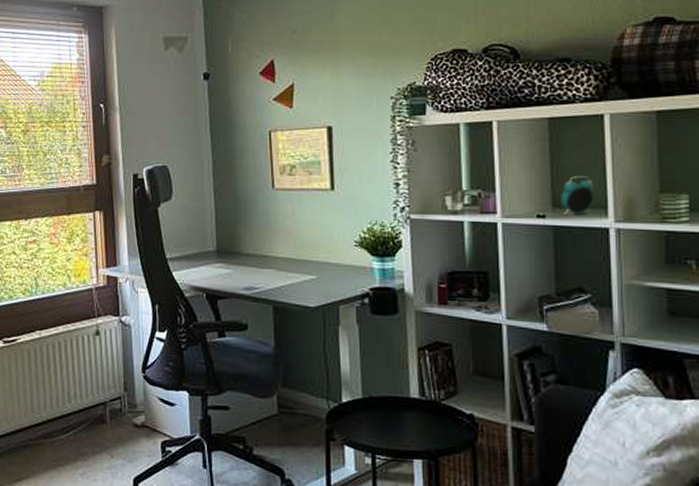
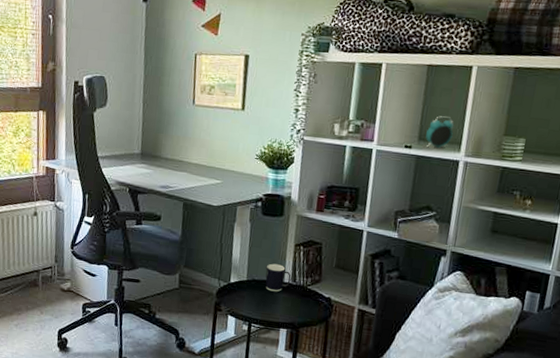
mug: none [384,374,419,412] -> present [265,263,291,292]

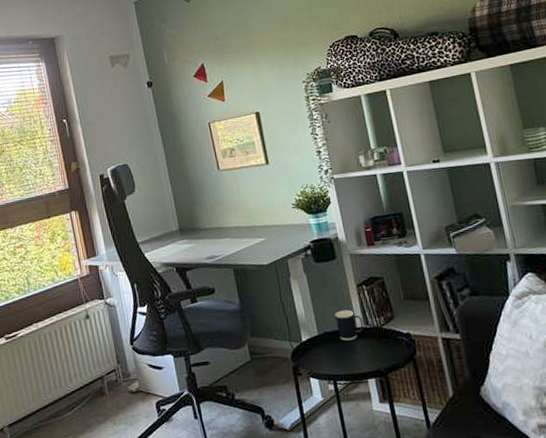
alarm clock: present [425,116,454,149] -> none [448,124,475,158]

